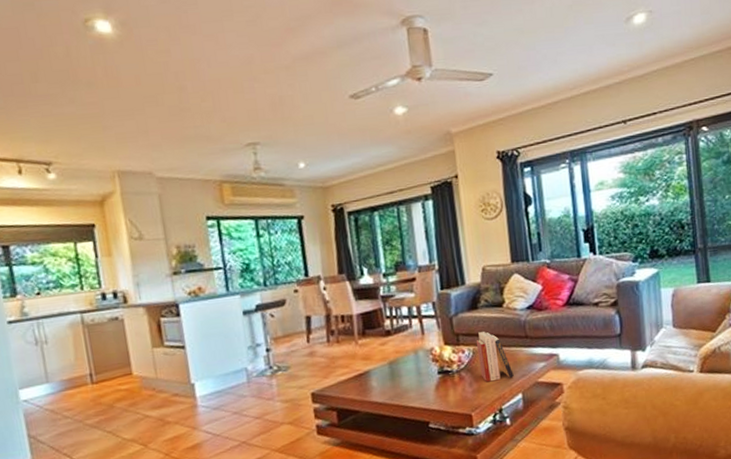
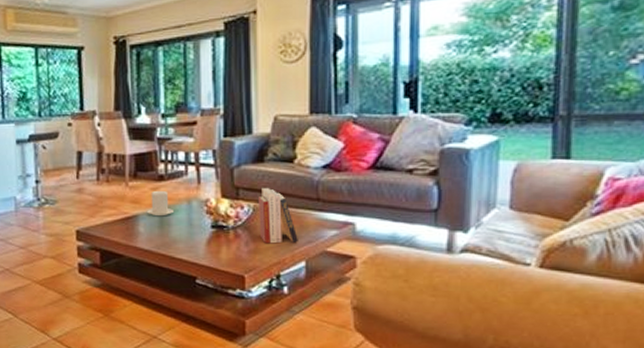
candle: none [377,344,404,370] -> present [146,190,175,217]

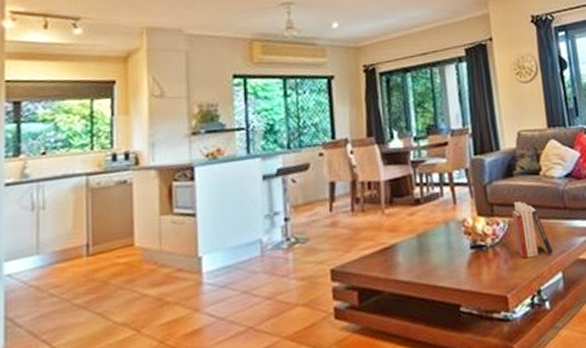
candle: present [146,190,175,217] -> none [404,214,433,244]

